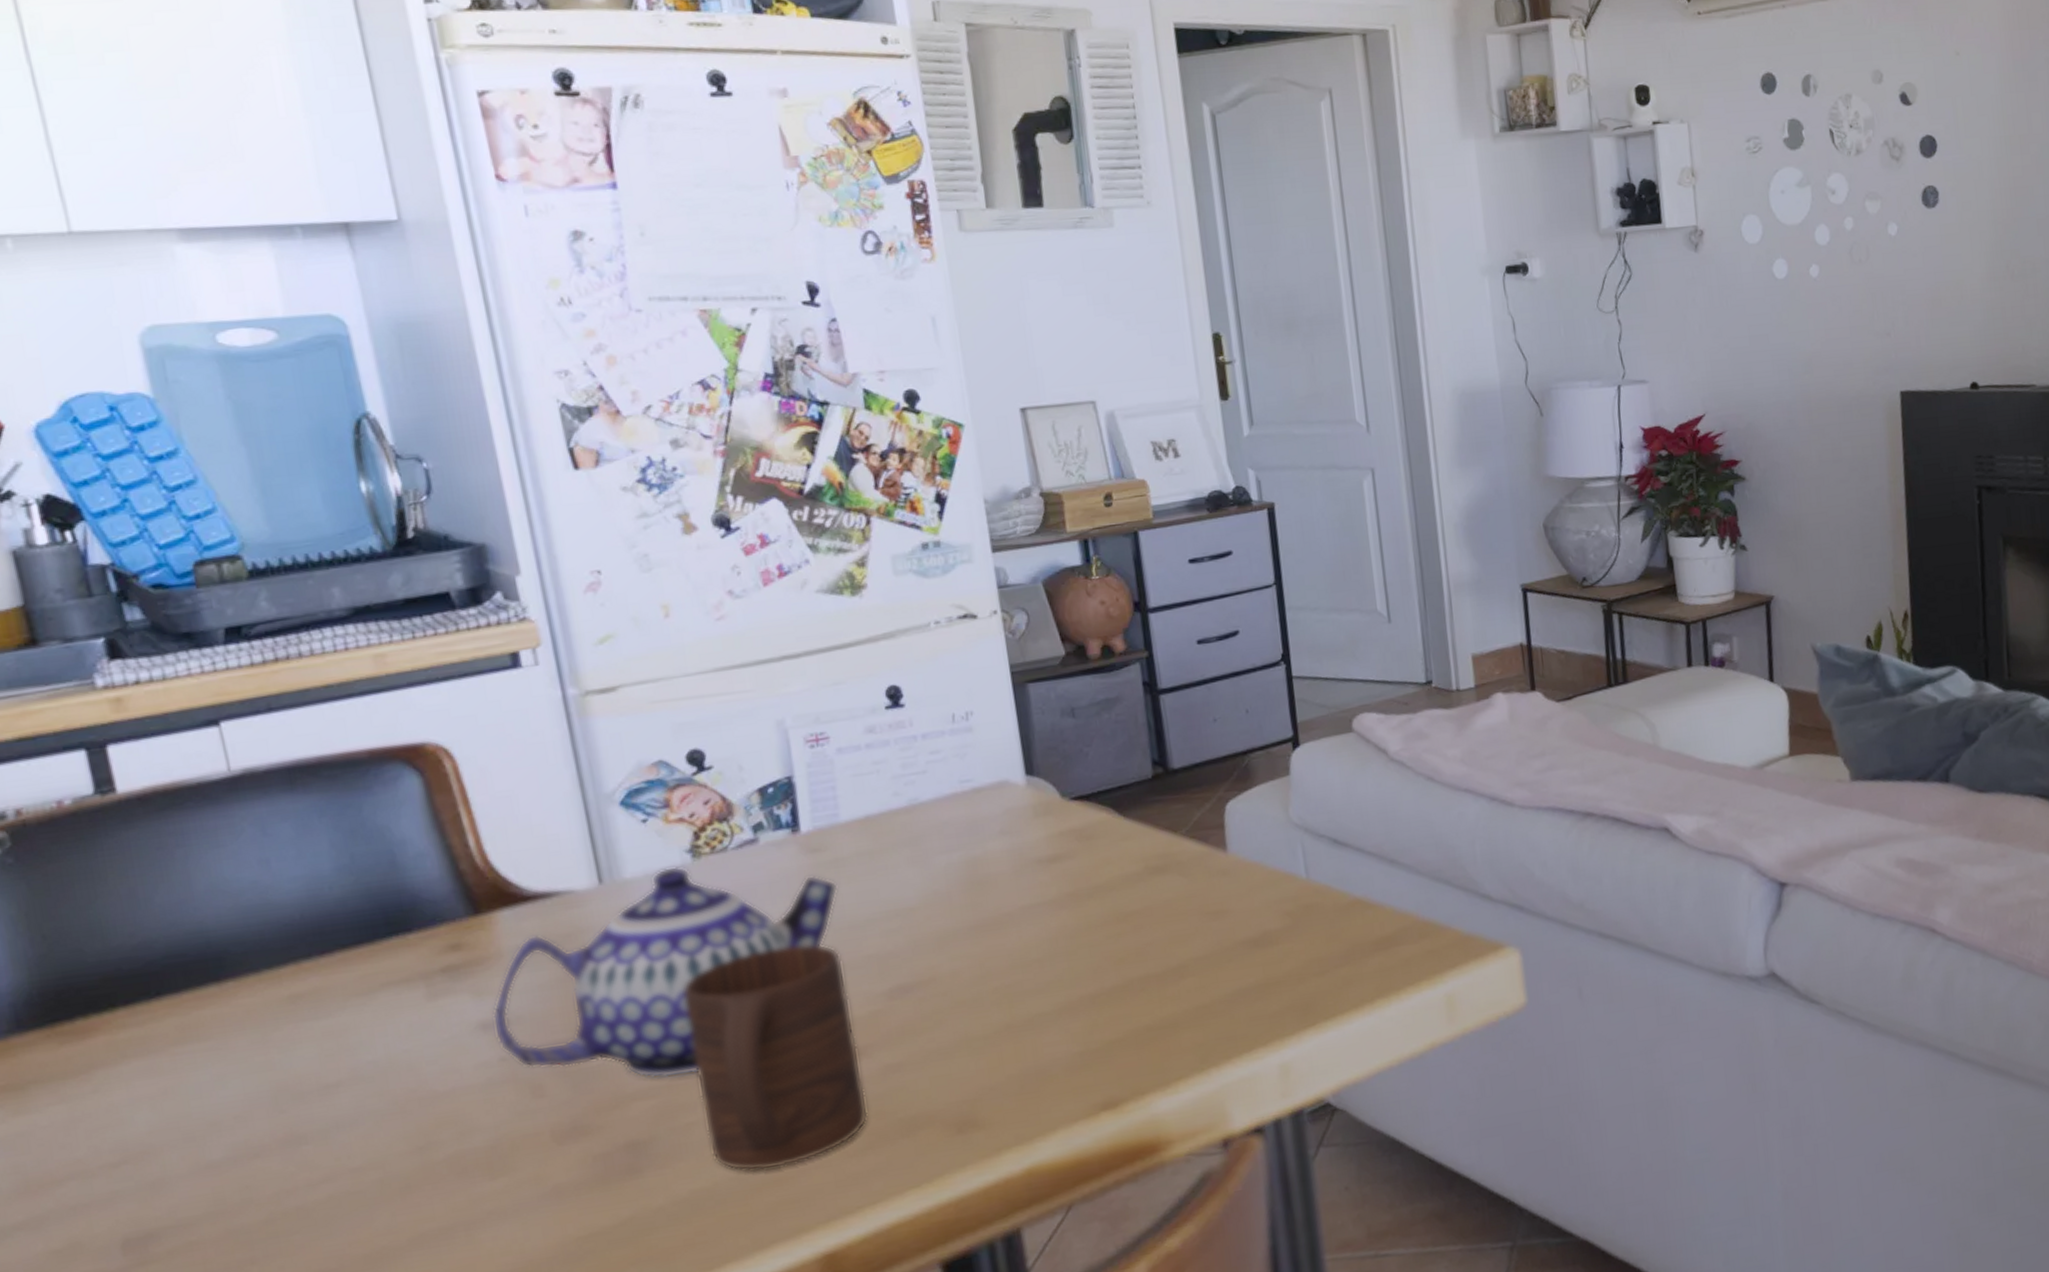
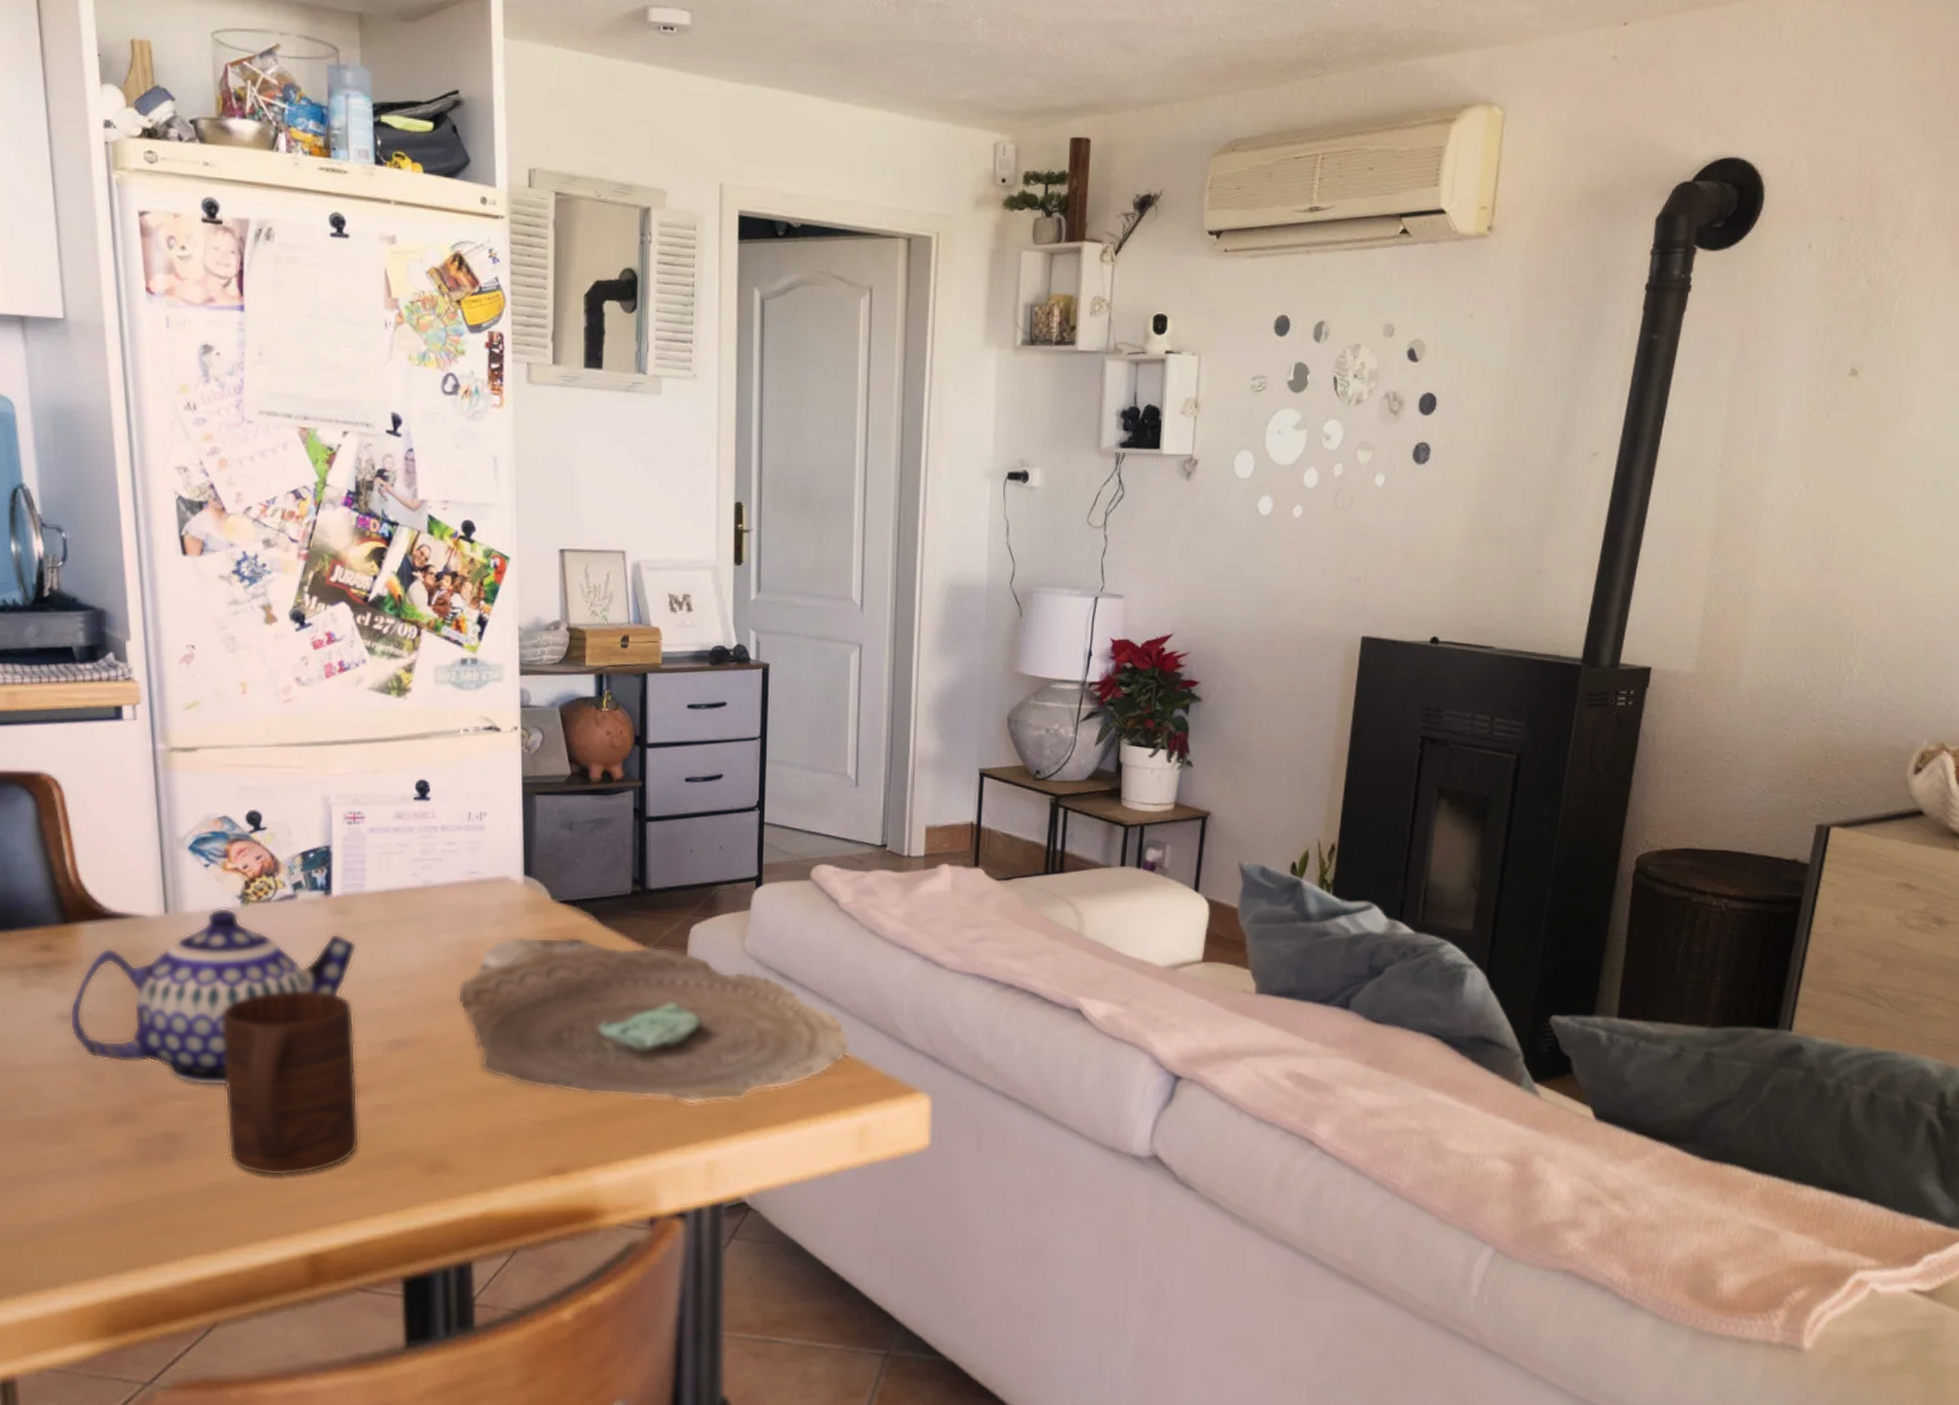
decorative bowl: none [963,831,1423,1014] -> present [457,936,851,1105]

